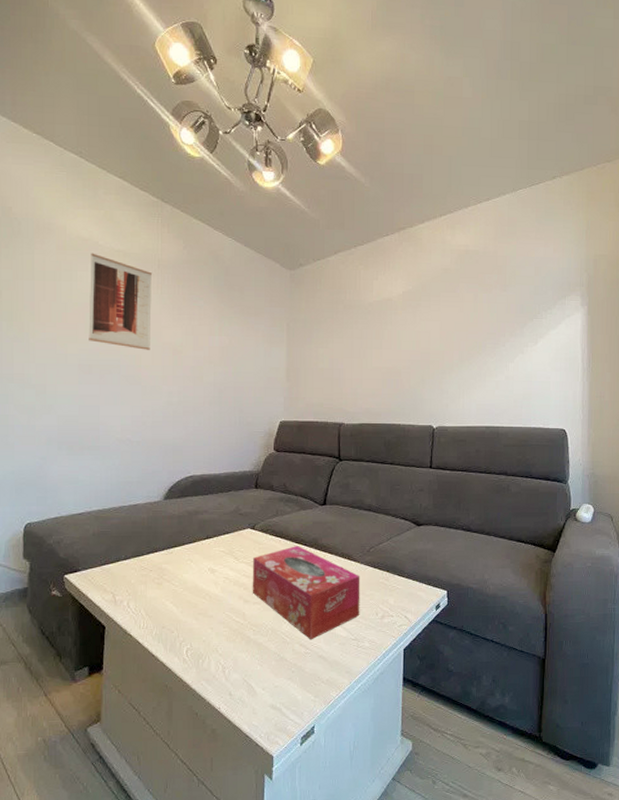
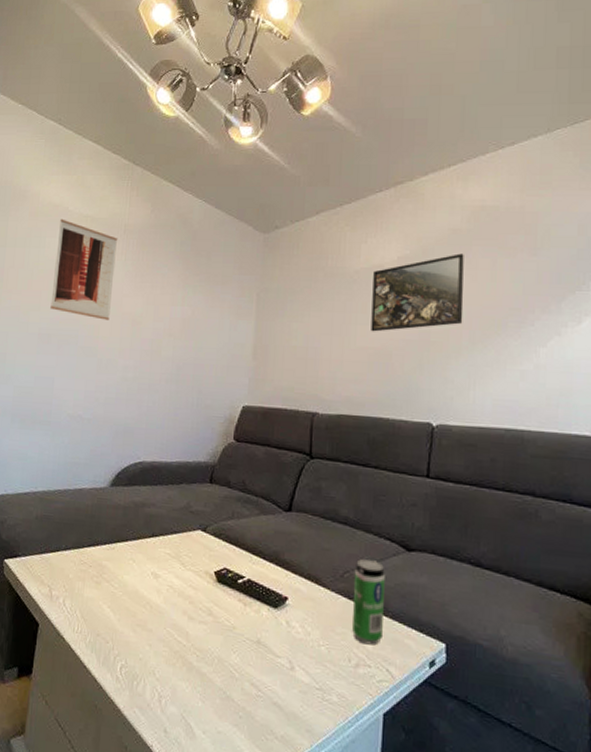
tissue box: present [252,546,360,640] -> none [198,557,330,680]
beverage can: none [377,536,401,600] -> present [352,559,385,646]
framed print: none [383,289,454,354] -> present [371,253,464,332]

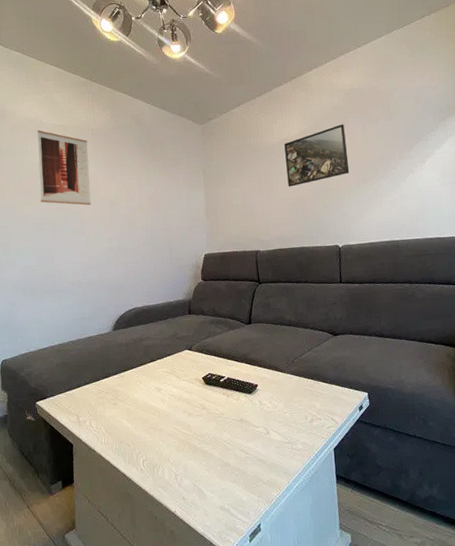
beverage can: present [352,559,385,646] -> none [300,347,326,405]

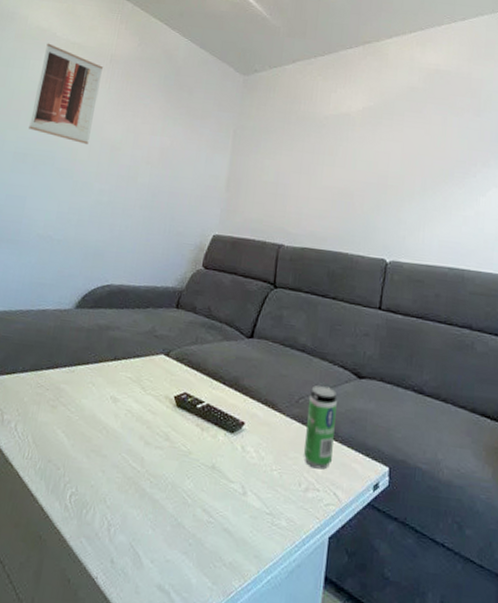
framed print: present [284,124,350,187] -> none [336,109,420,173]
beverage can: none [300,347,326,405] -> present [304,385,337,470]

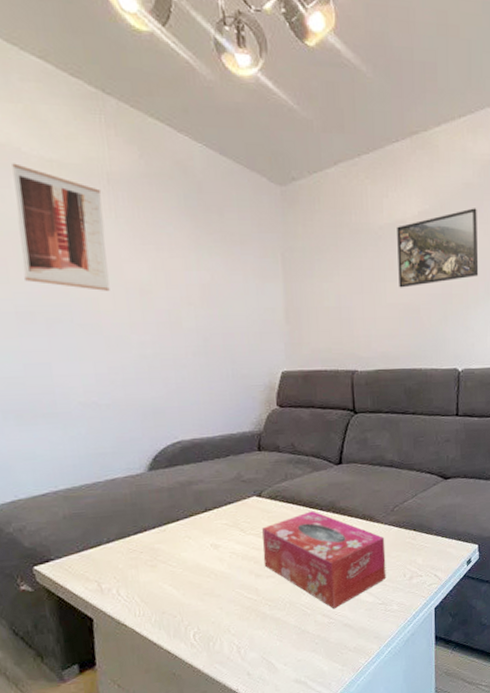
tissue box: none [155,382,285,506] -> present [262,511,387,609]
beverage can: present [304,385,337,470] -> none [402,492,429,560]
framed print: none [336,109,420,173] -> present [397,208,479,288]

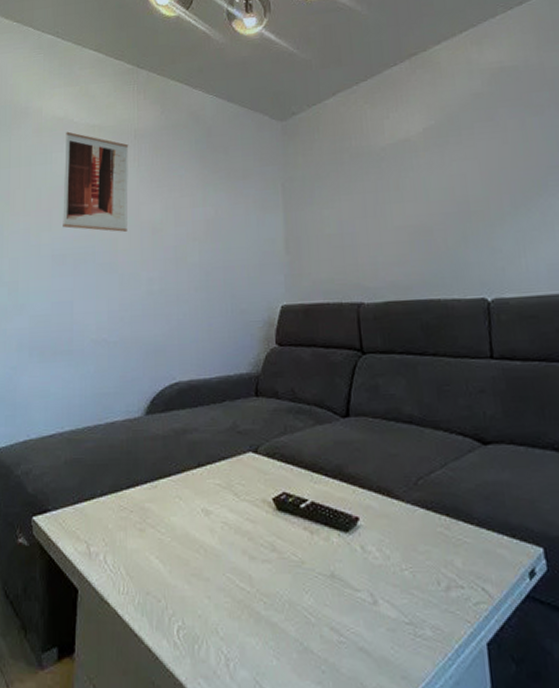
tissue box: present [262,511,387,609] -> none [258,476,414,622]
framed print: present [397,208,479,288] -> none [400,117,501,209]

